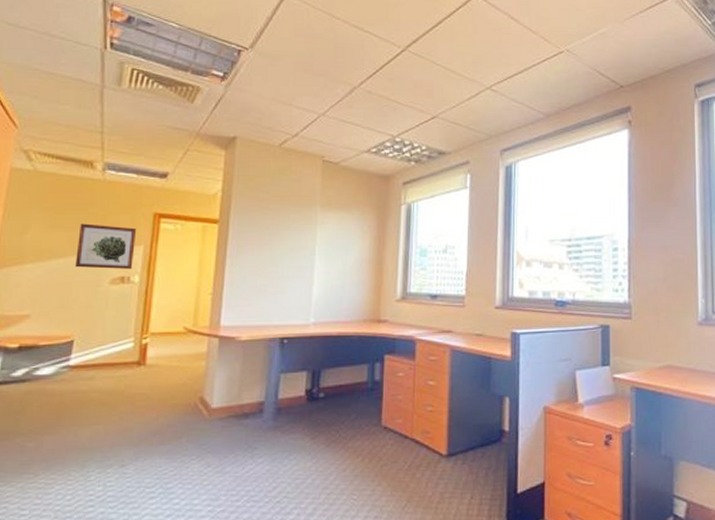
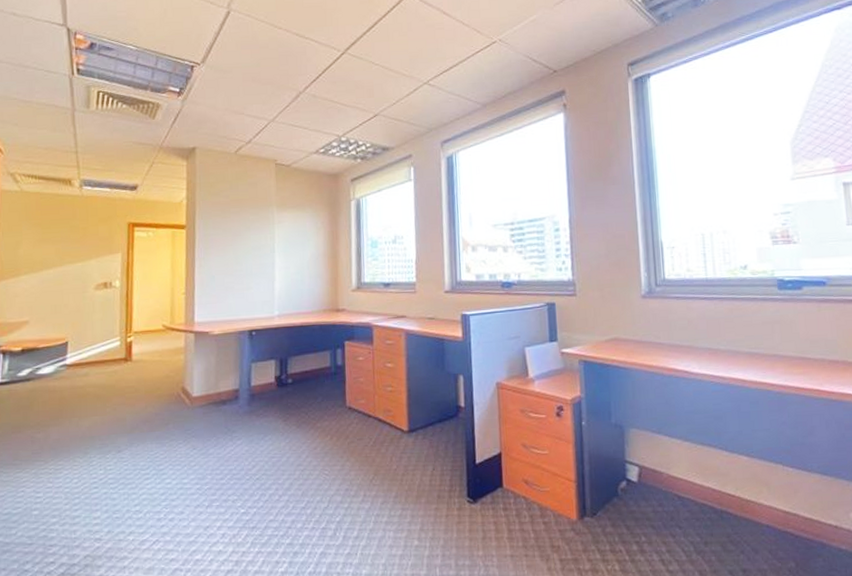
wall art: present [75,223,136,269] -> none [63,236,114,277]

